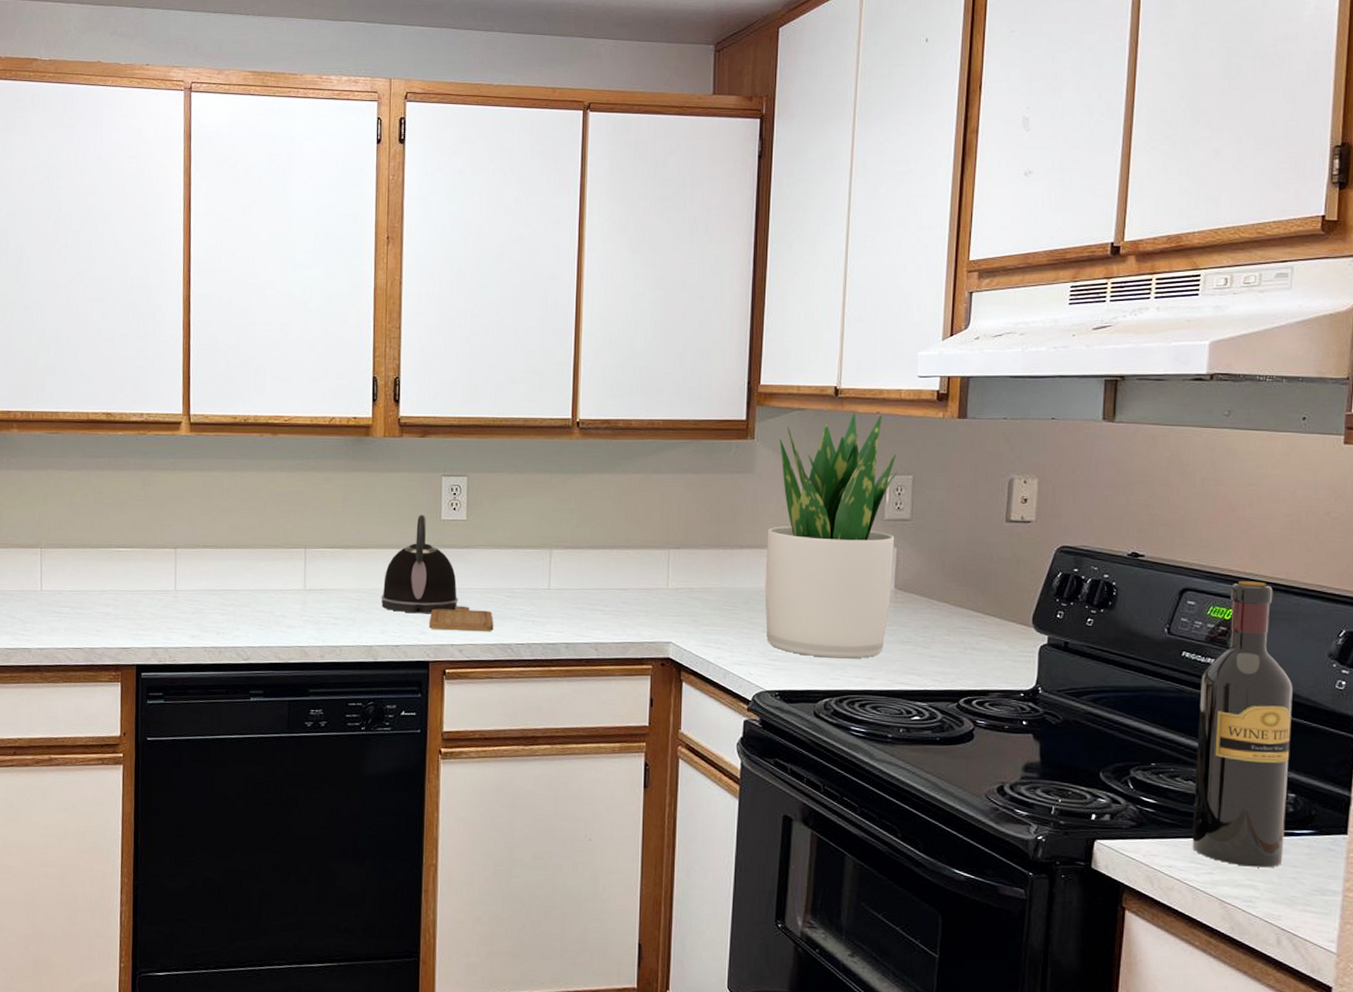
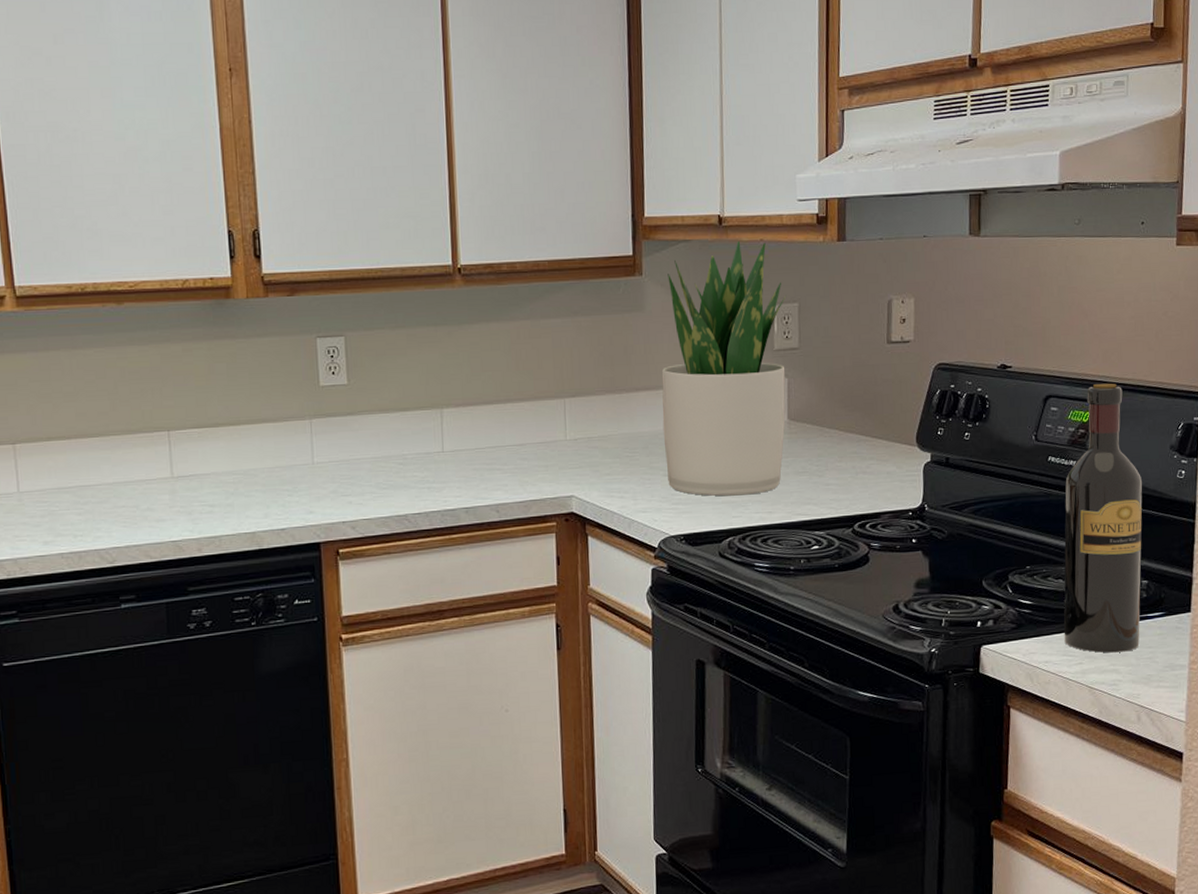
kettle: present [380,515,458,613] -> none [260,382,346,492]
chopping board: present [429,606,494,632] -> none [316,478,388,508]

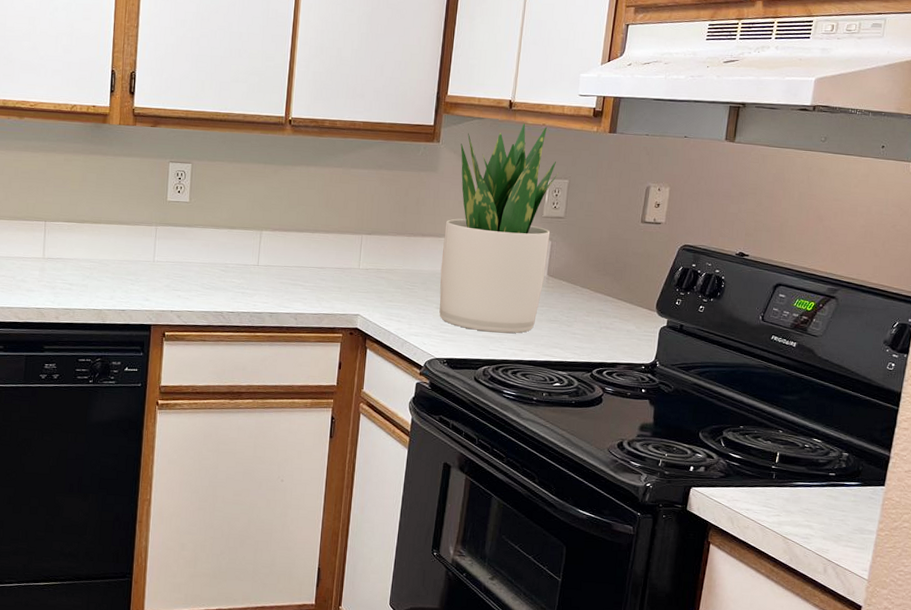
wine bottle: present [1063,383,1143,653] -> none [766,279,855,512]

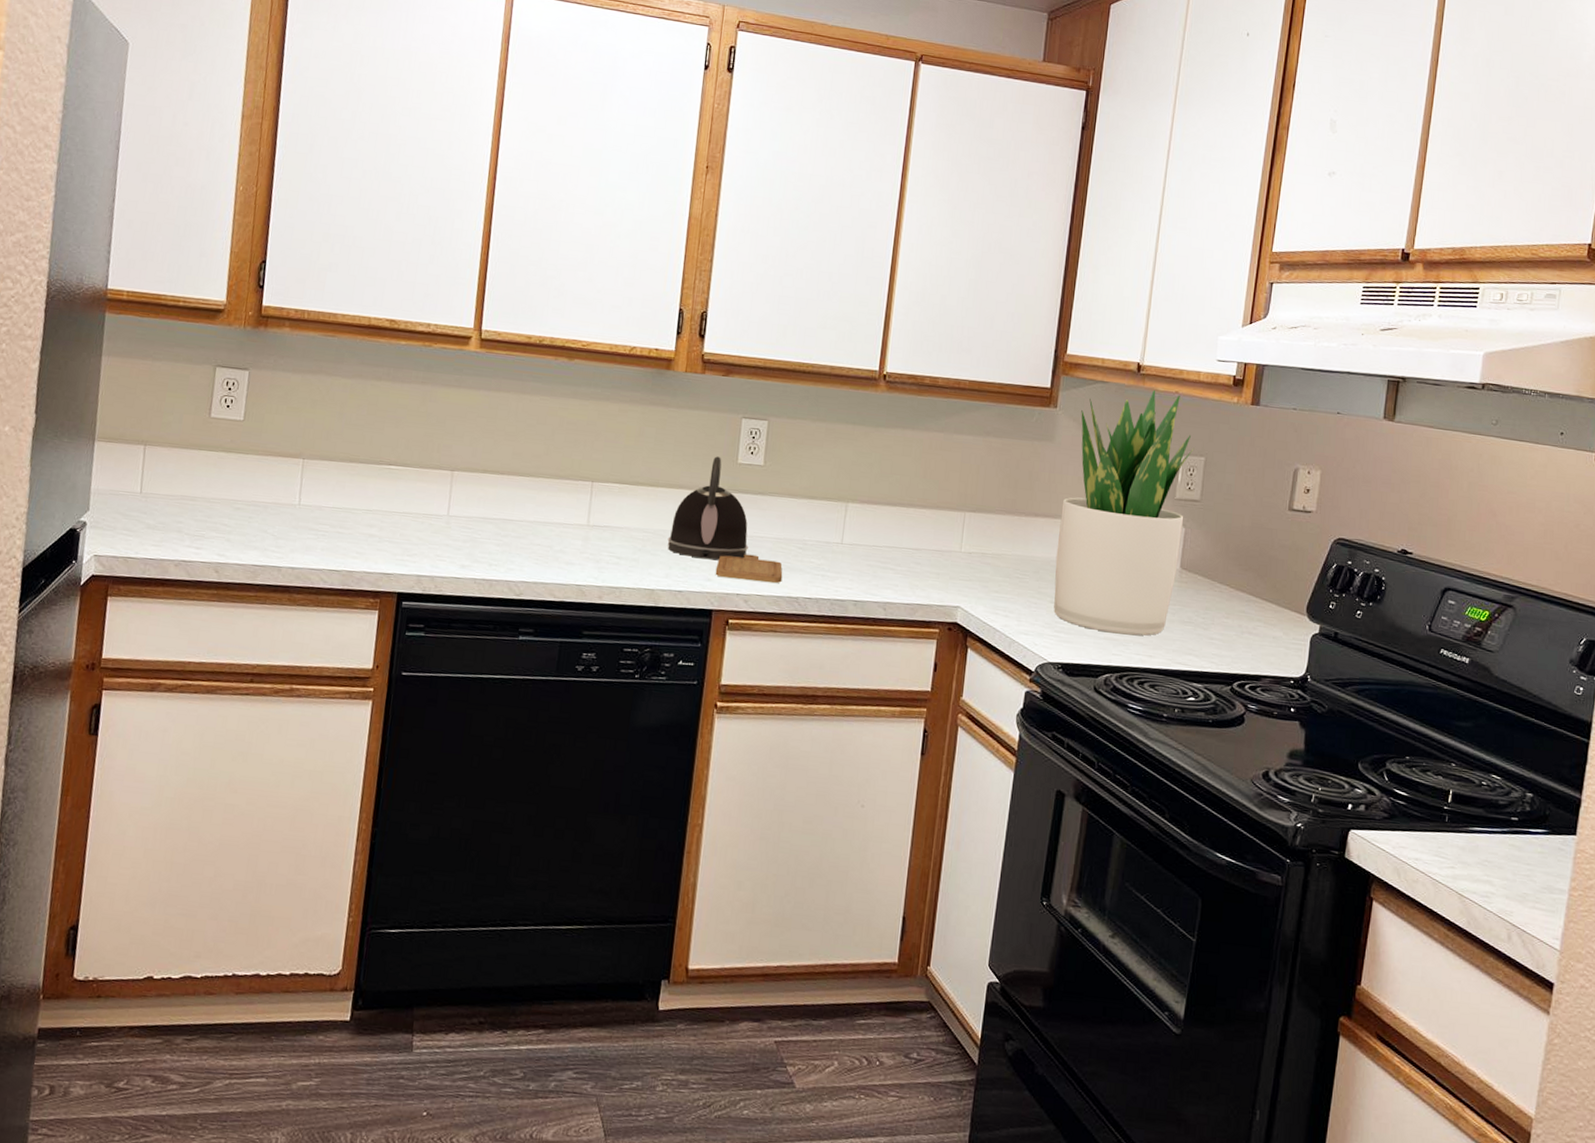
kettle: none [111,196,179,283] -> present [667,456,748,560]
chopping board: none [152,277,209,301] -> present [715,554,783,583]

